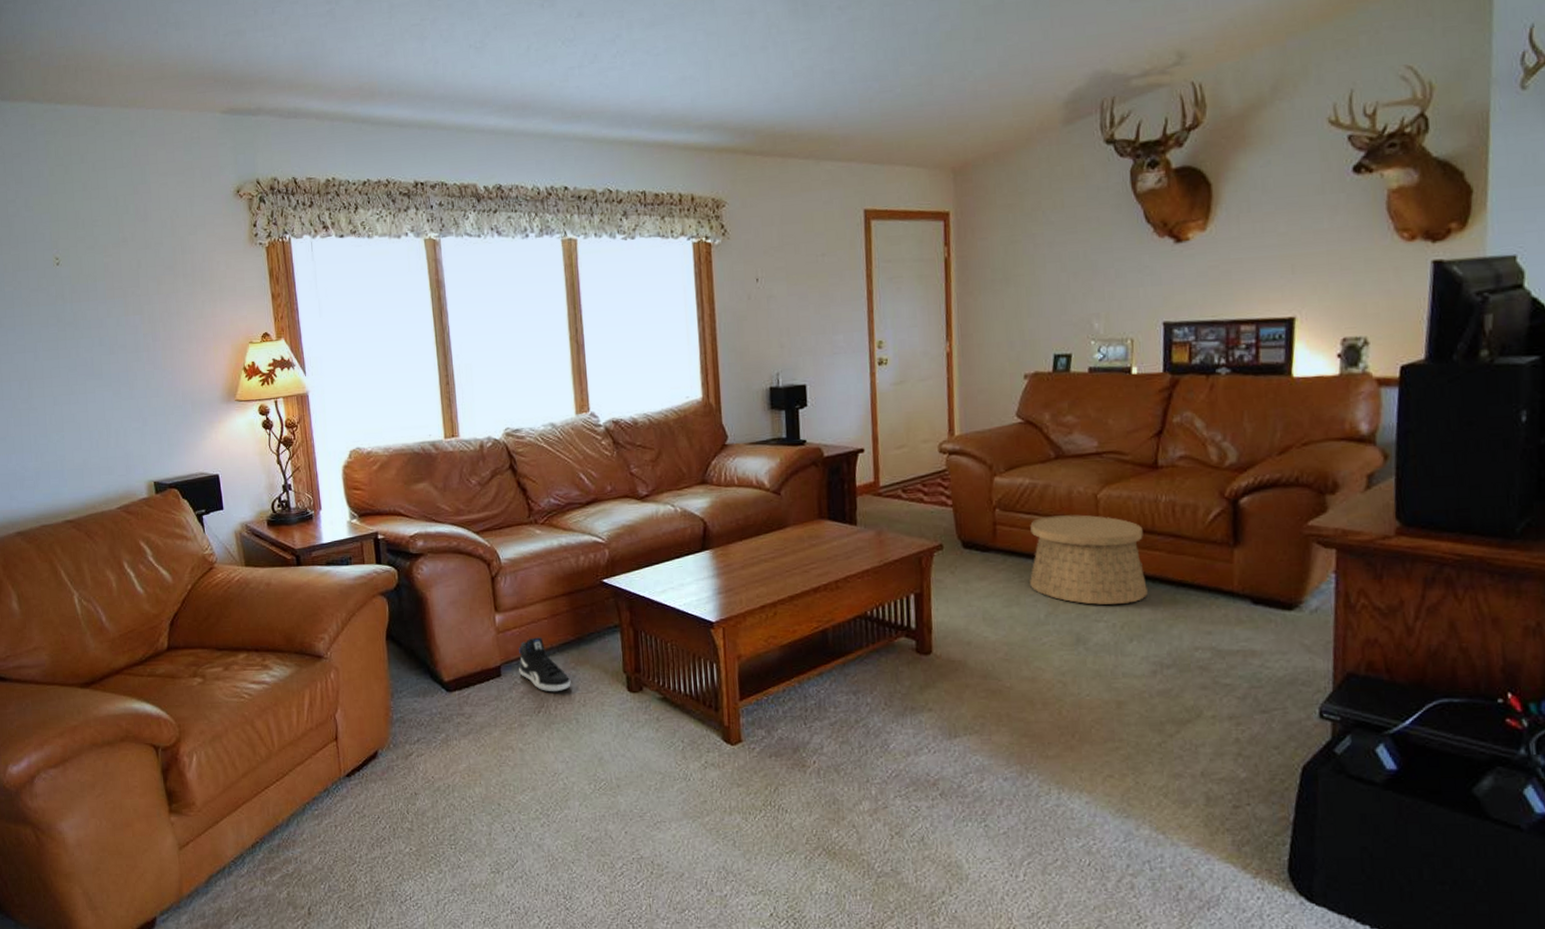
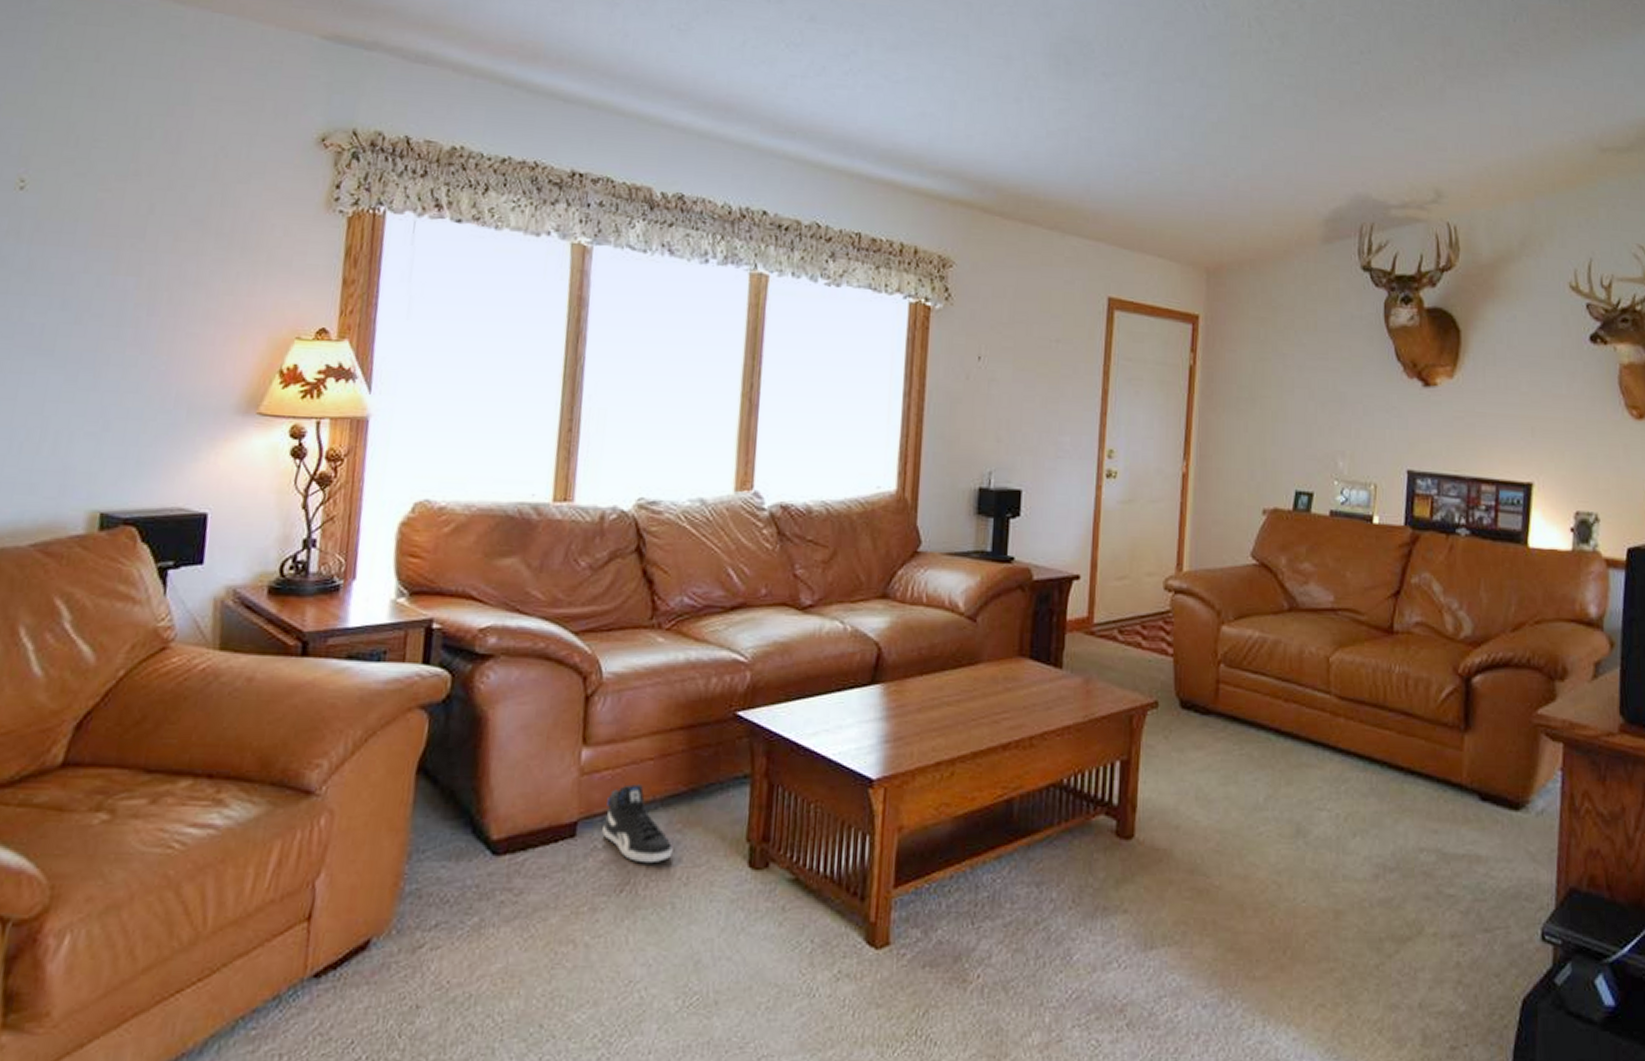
basket: present [1030,514,1148,605] -> none [1251,678,1375,792]

